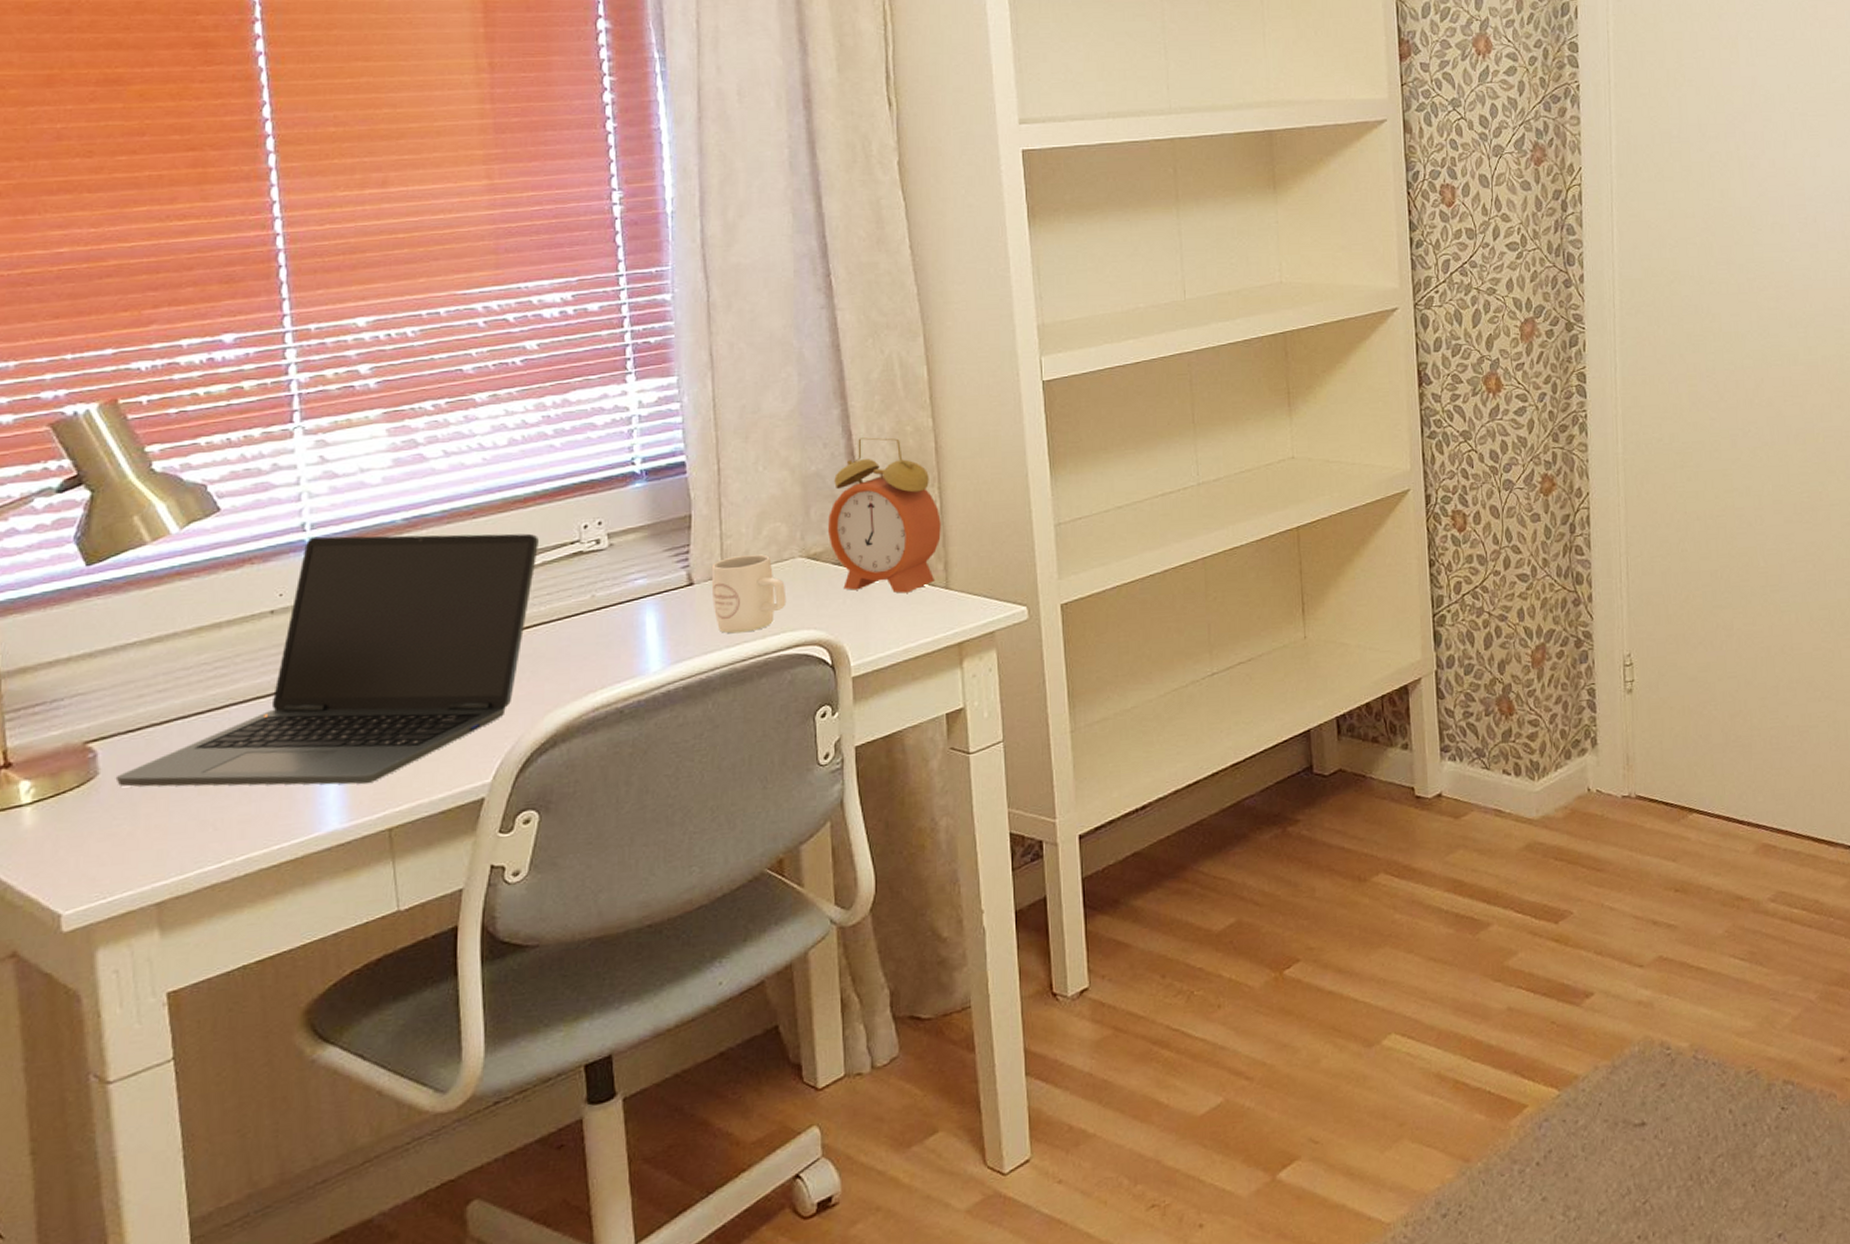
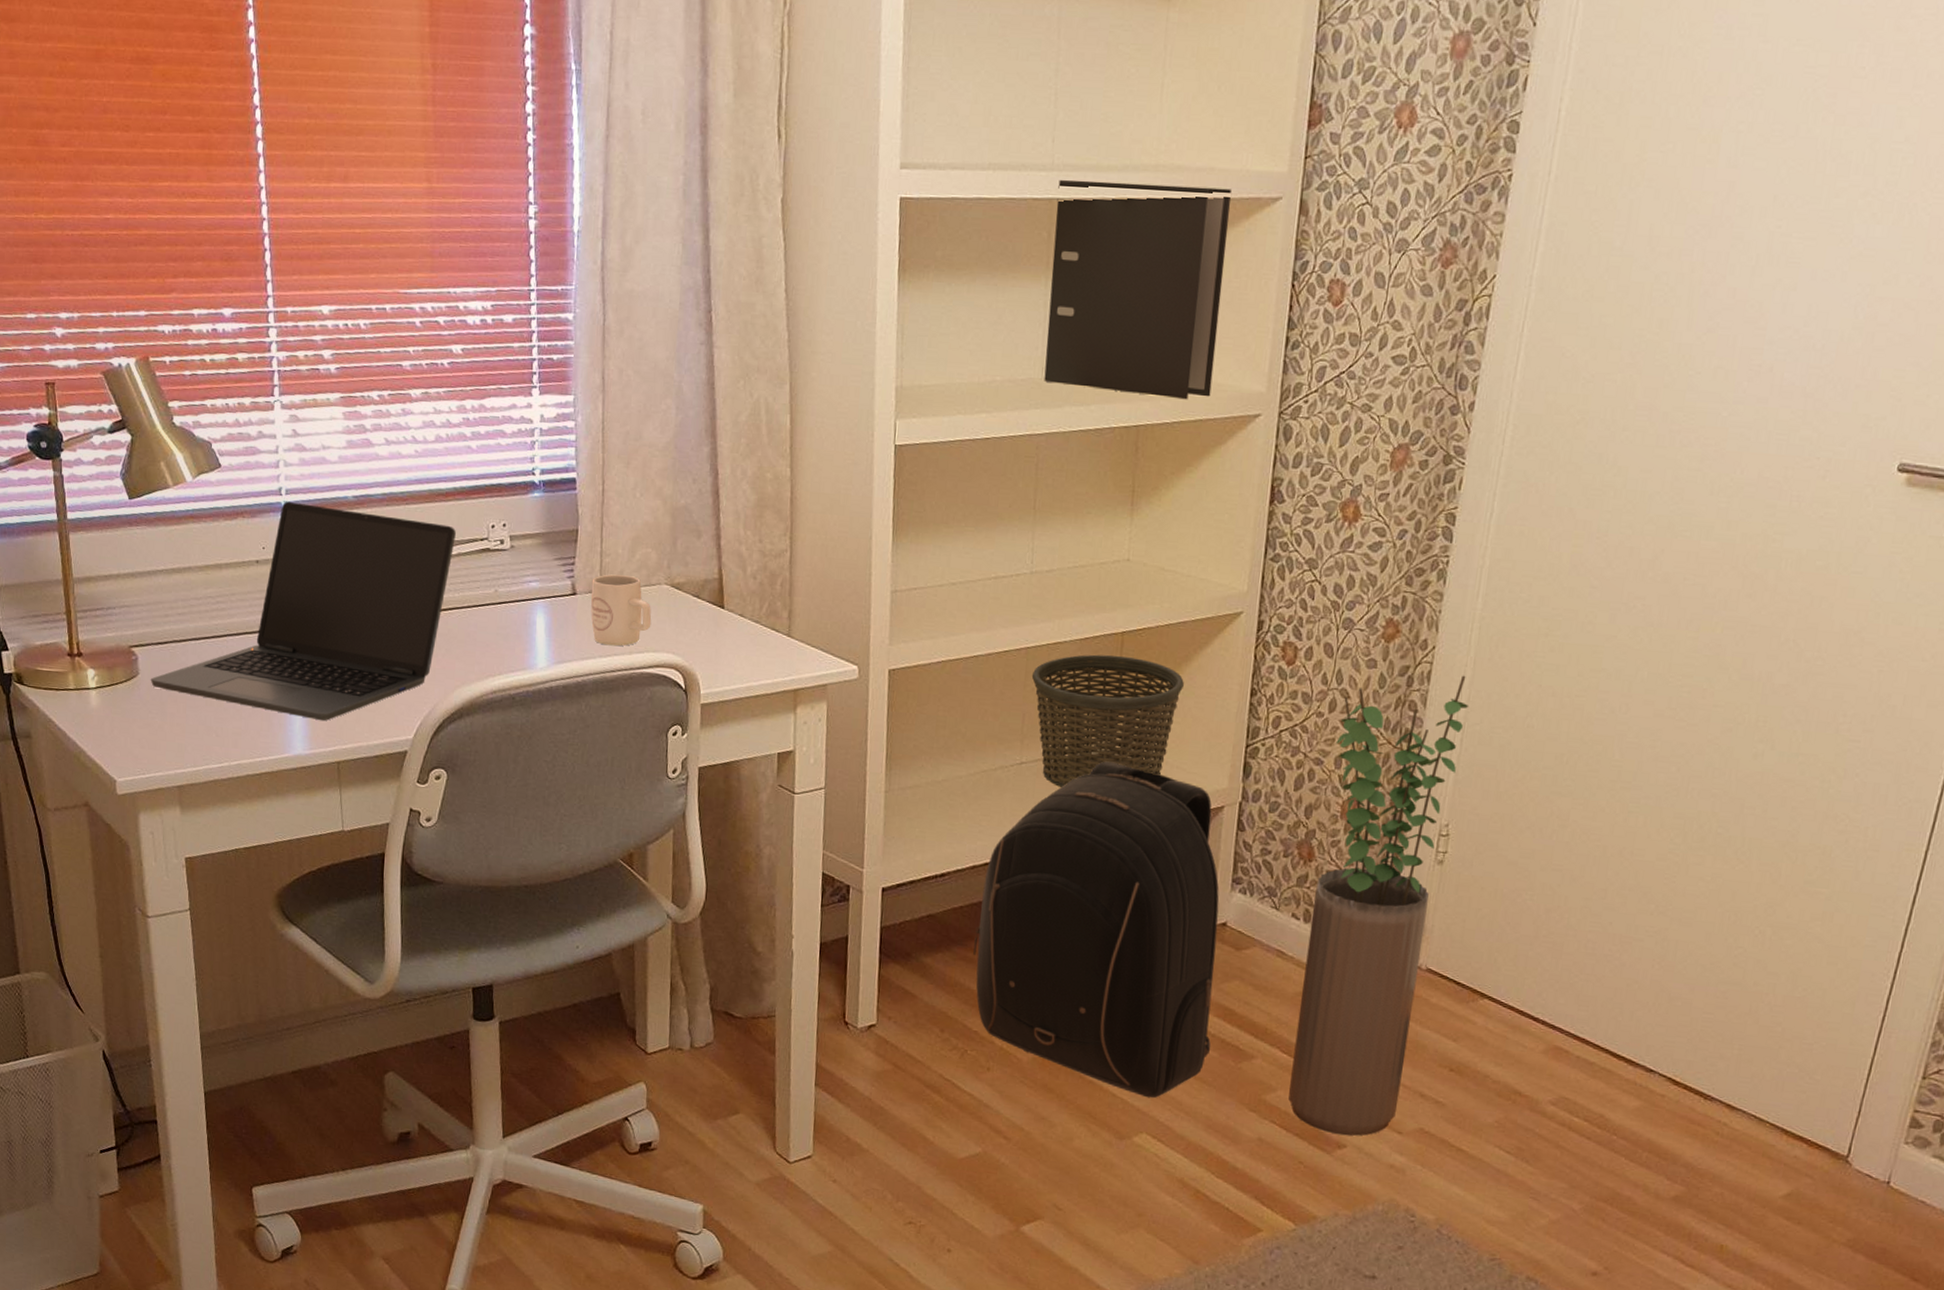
alarm clock: present [828,437,941,593] -> none [691,478,790,634]
binder: none [1178,116,1349,304] -> present [1044,179,1231,400]
backpack: none [1186,655,1447,995] -> present [973,761,1220,1099]
basket: none [1212,549,1364,692] -> present [1031,654,1184,788]
vase: none [1516,514,1634,984] -> present [1288,675,1469,1136]

